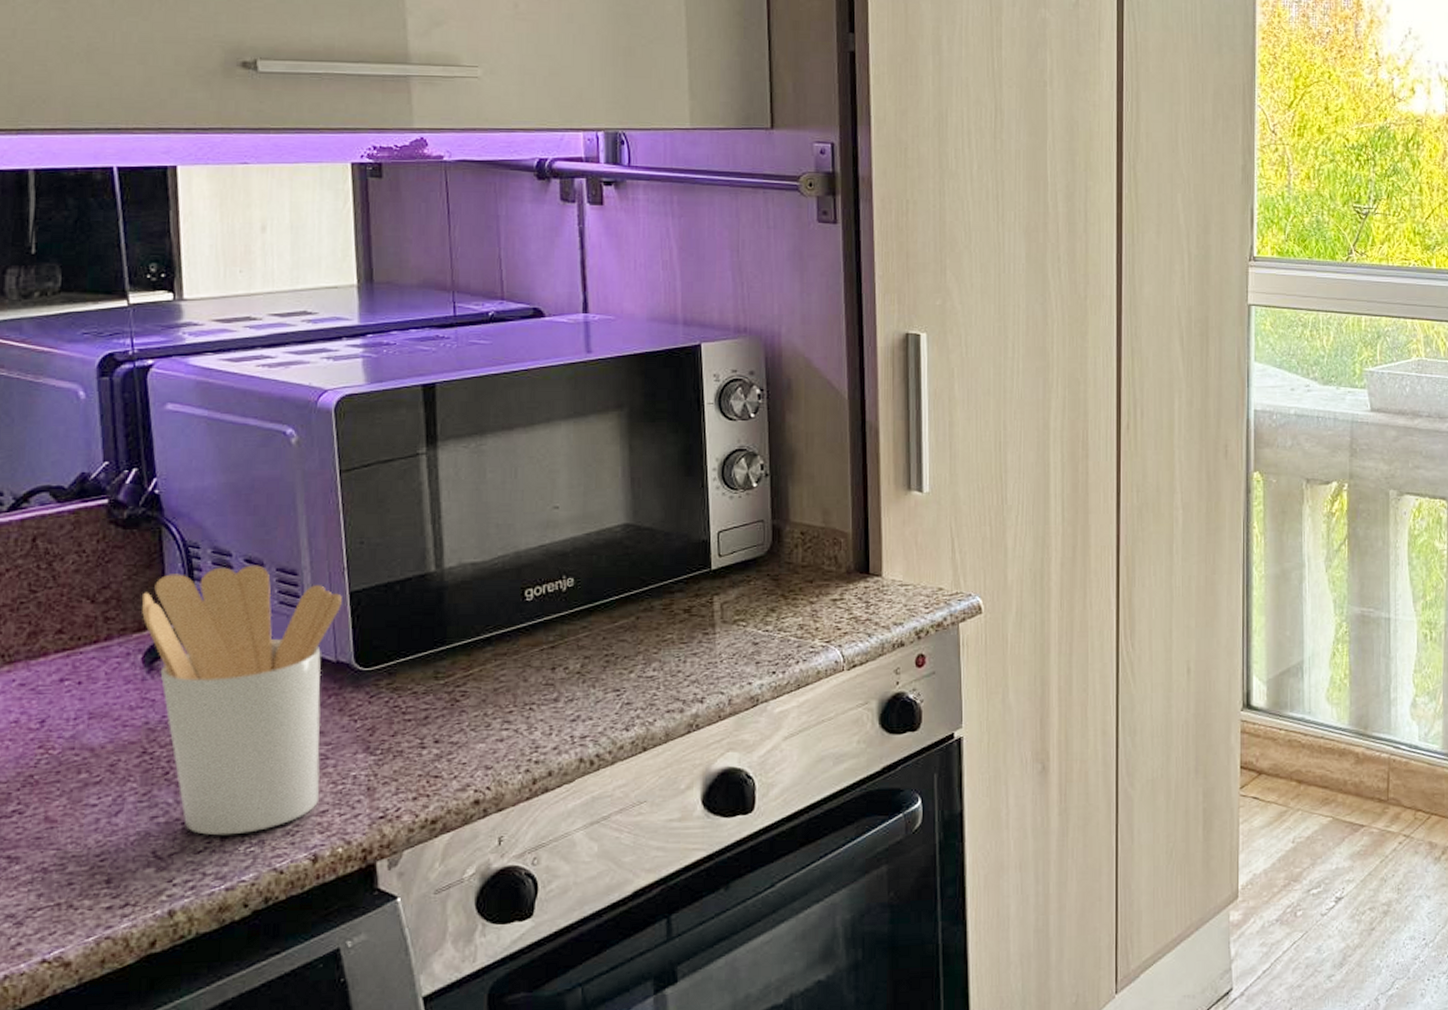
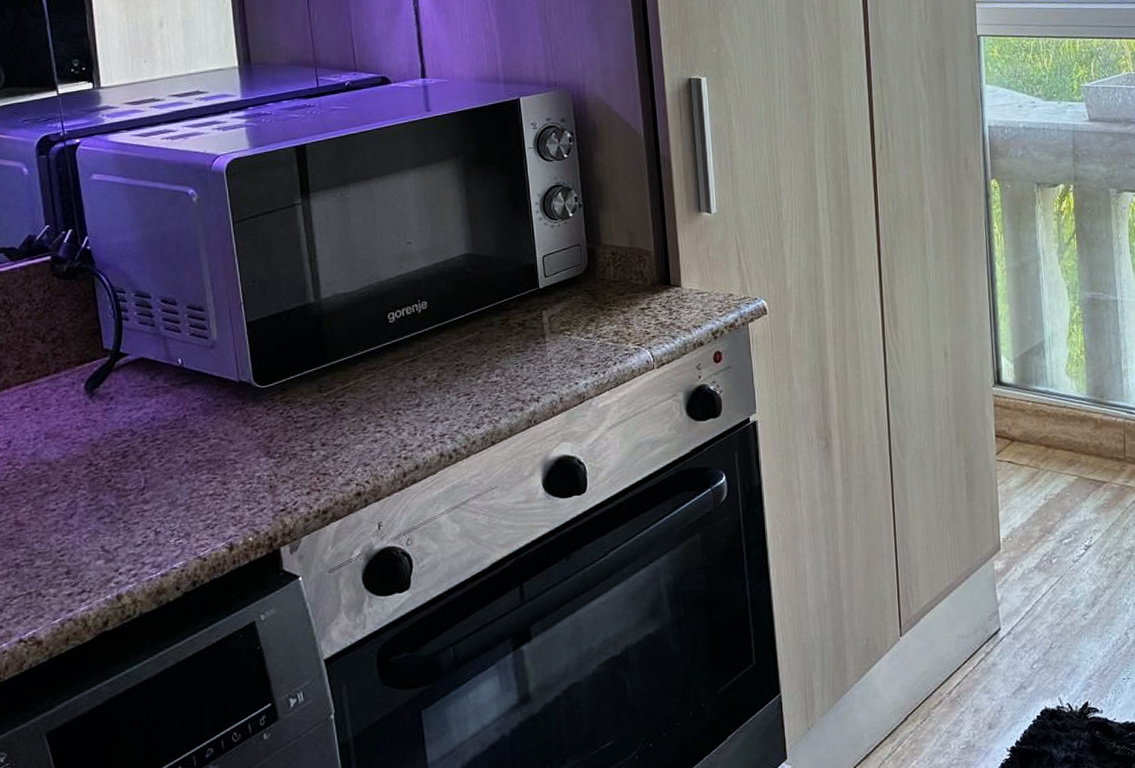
utensil holder: present [141,565,342,836] -> none [81,304,241,531]

